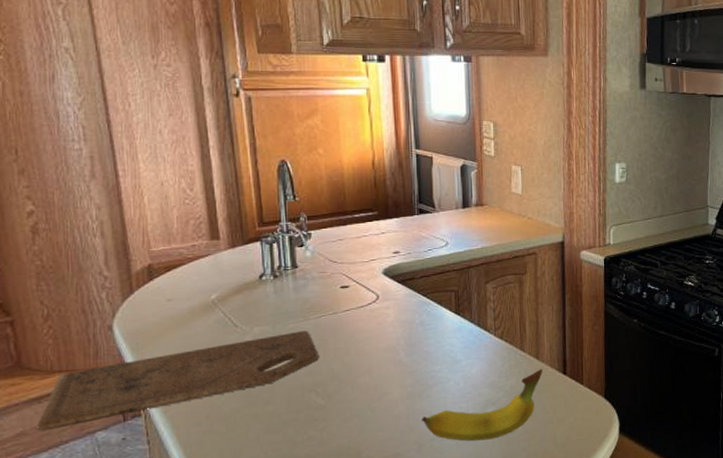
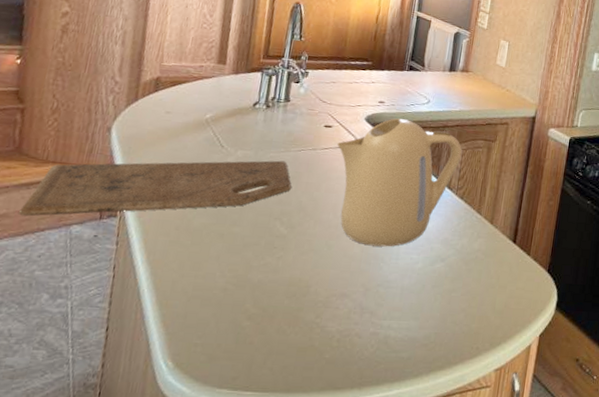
kettle: none [358,266,493,402] -> present [337,118,462,247]
fruit: present [422,369,543,441] -> none [373,234,494,295]

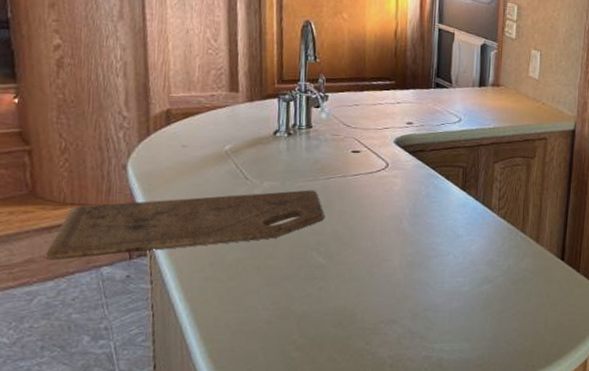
kettle: present [337,118,462,247] -> none [367,139,500,272]

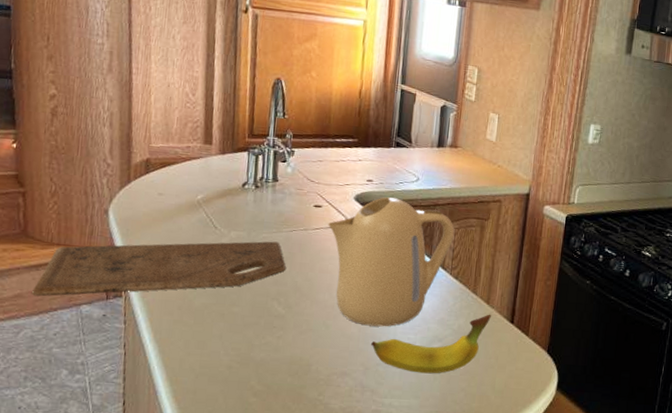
kettle: none [367,139,500,272] -> present [328,197,455,327]
fruit: none [419,252,541,316] -> present [371,314,491,374]

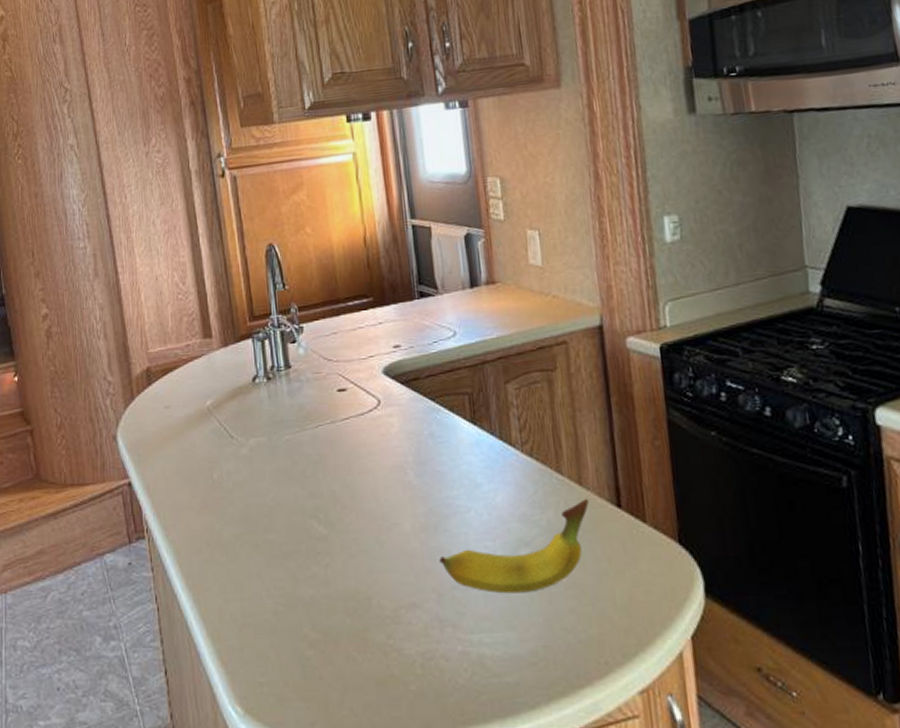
cutting board: present [31,241,286,297] -> none [52,443,319,551]
kettle: present [328,197,455,327] -> none [358,362,517,537]

